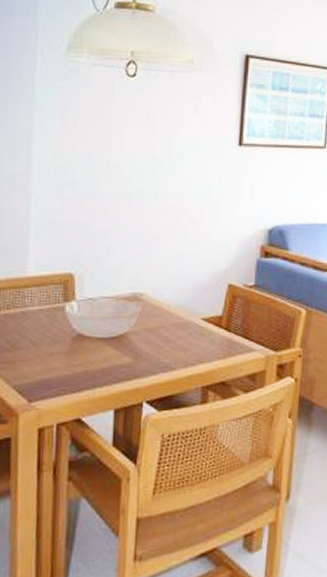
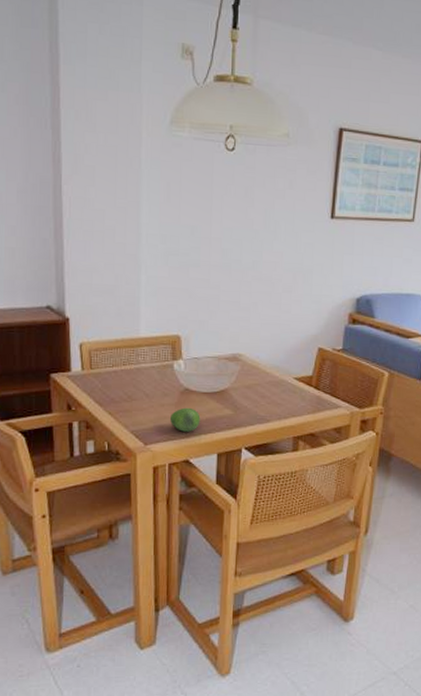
fruit: none [60,356,95,385] -> present [170,407,201,432]

